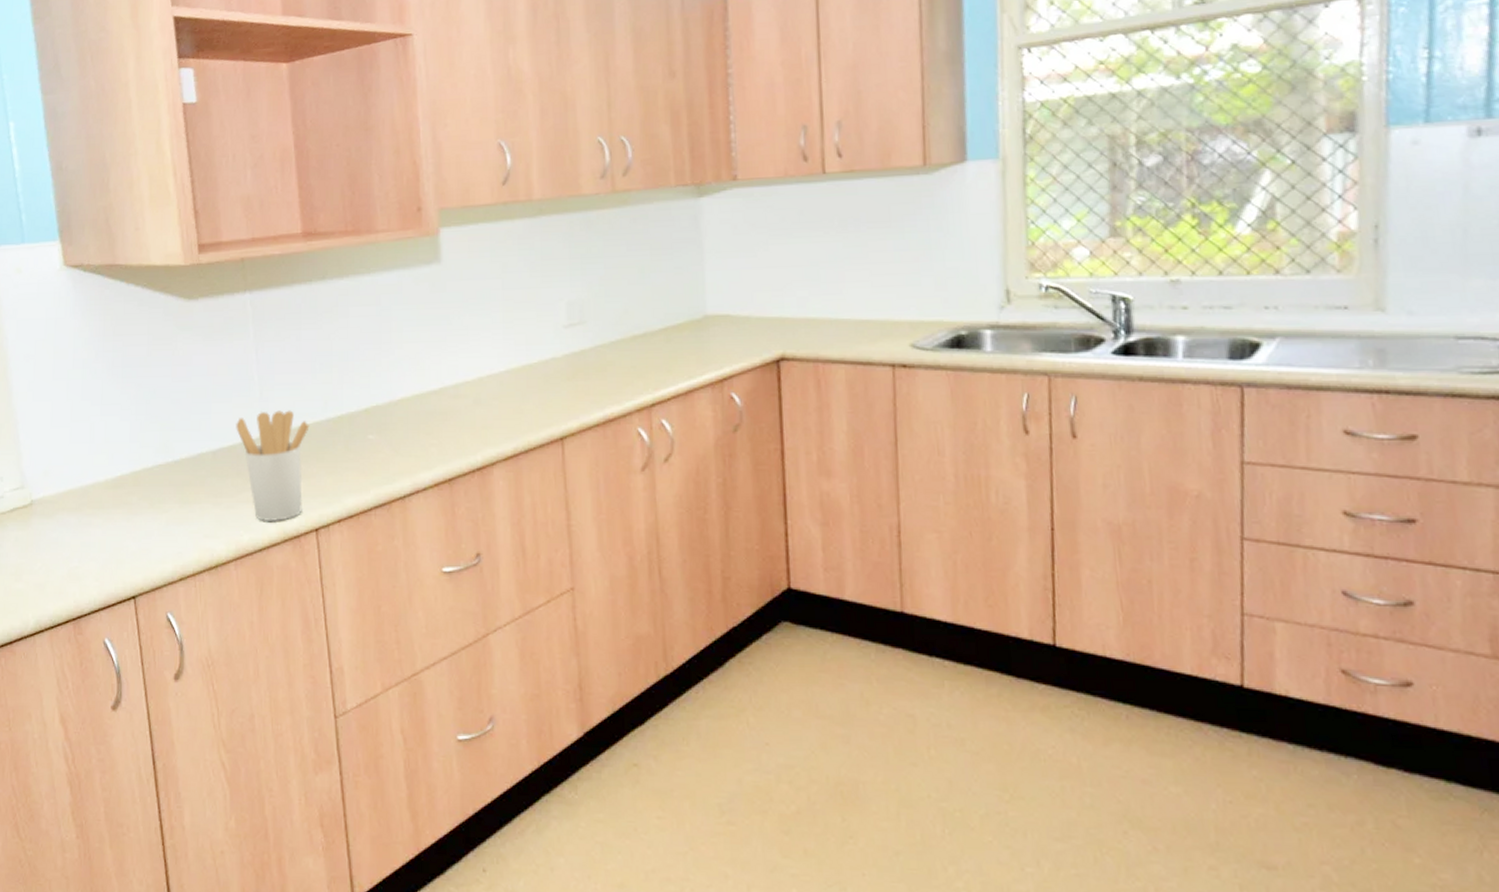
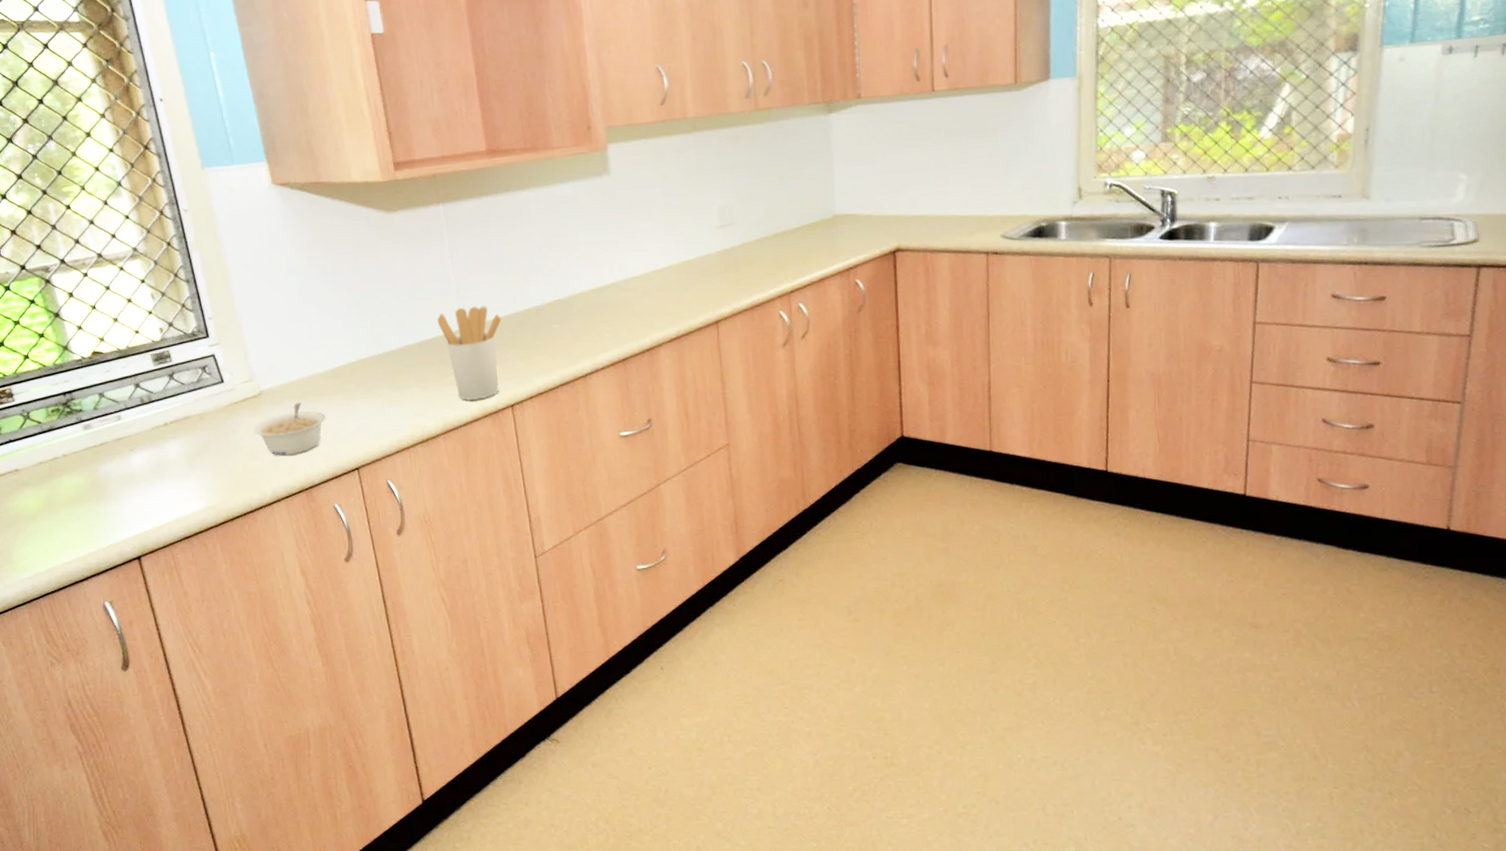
legume: none [20,516,102,578] -> present [253,402,326,456]

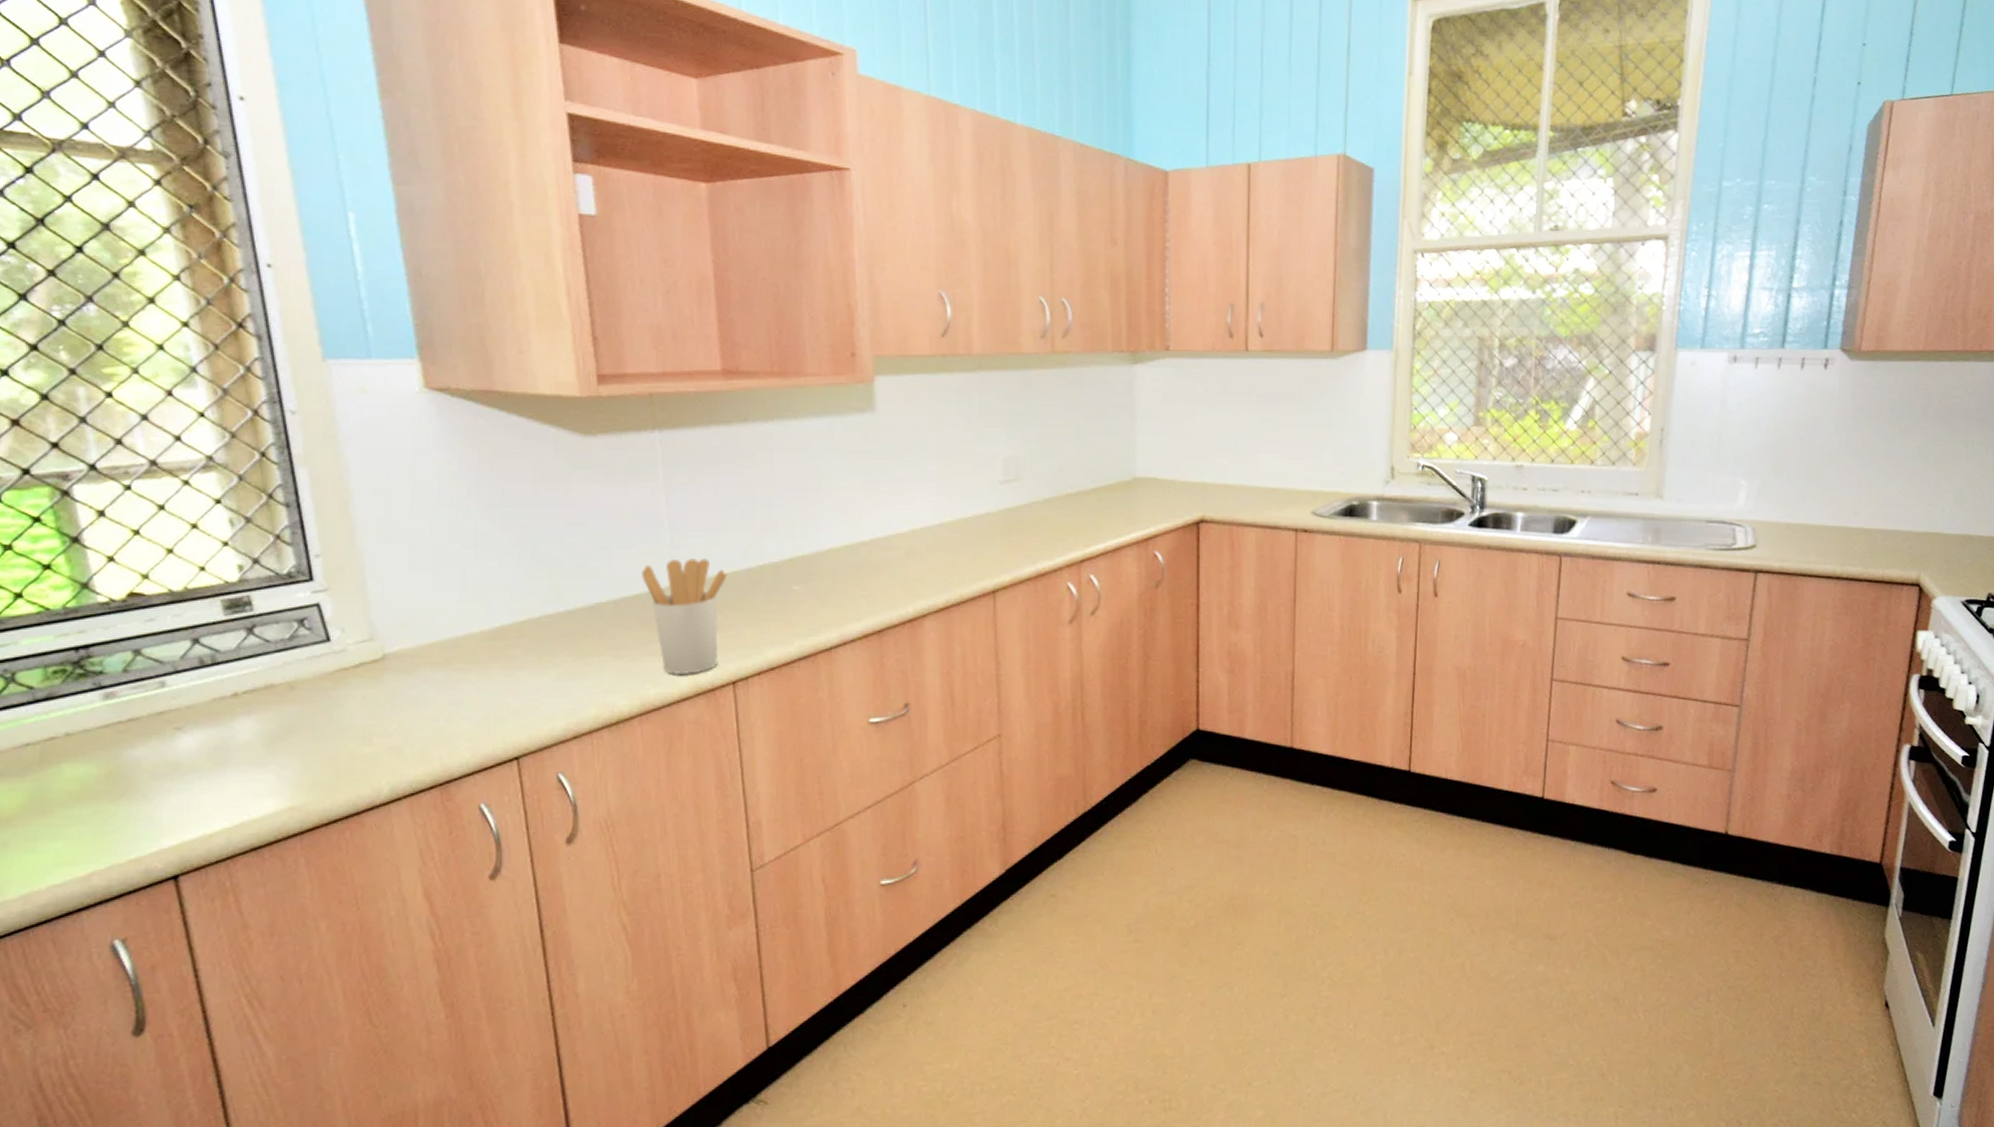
legume: present [253,402,326,456] -> none [368,671,477,740]

